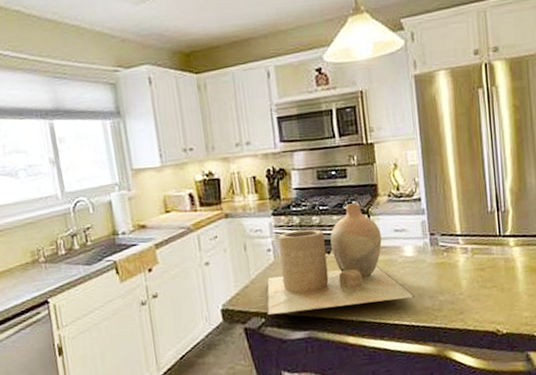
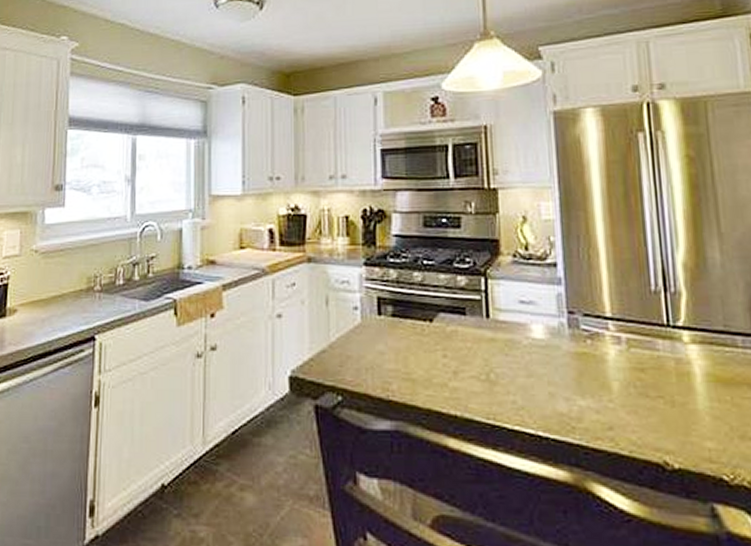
vase: present [266,203,415,316] -> none [345,261,545,398]

